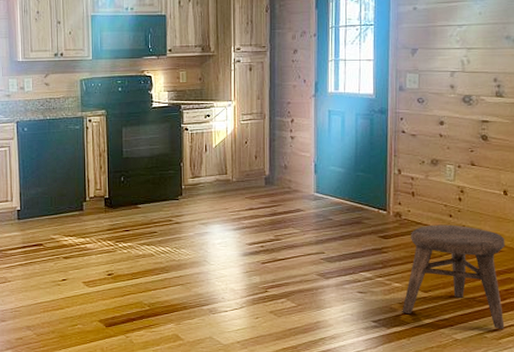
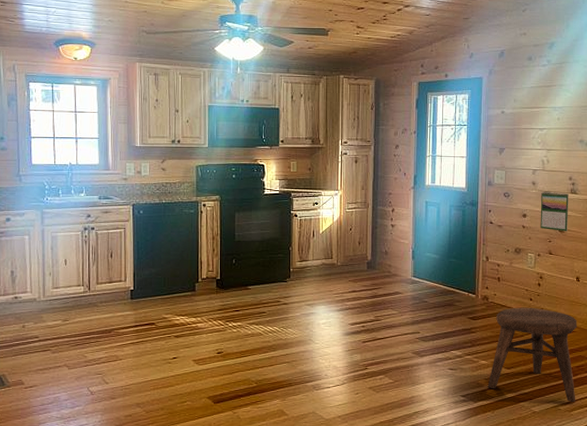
calendar: none [460,95,494,139] -> present [540,191,569,231]

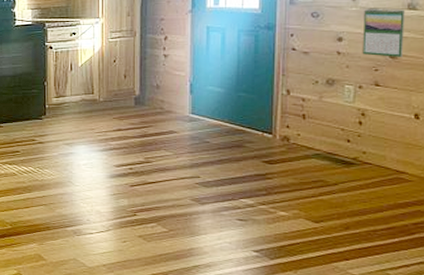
stool: present [487,307,577,402] -> none [288,150,415,267]

